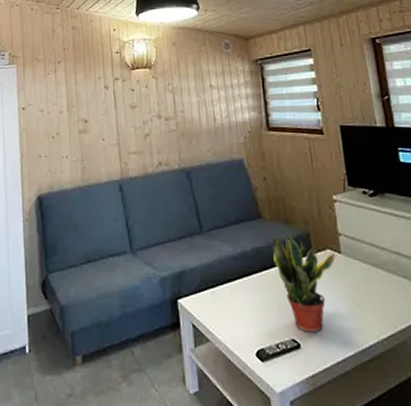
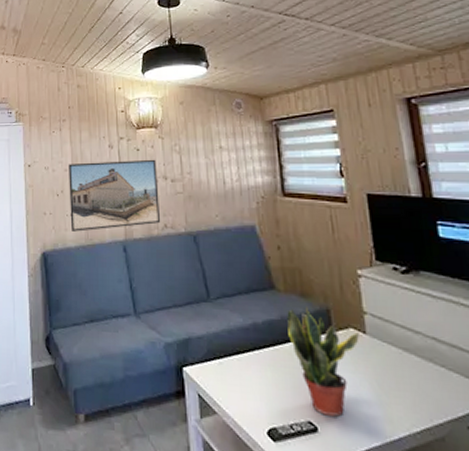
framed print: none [64,99,156,173] -> present [69,159,161,232]

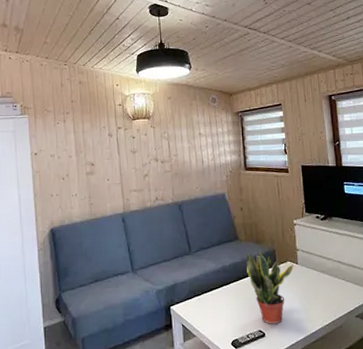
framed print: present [69,159,161,232] -> none [73,145,153,209]

